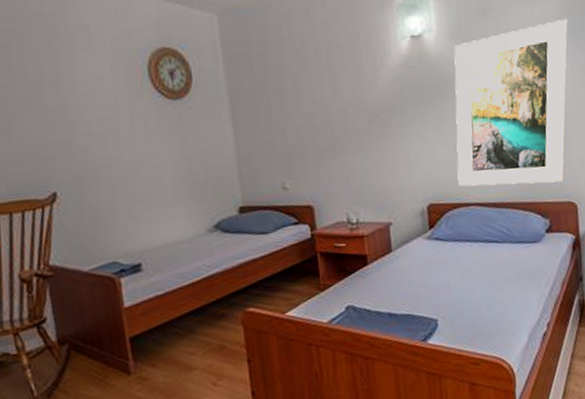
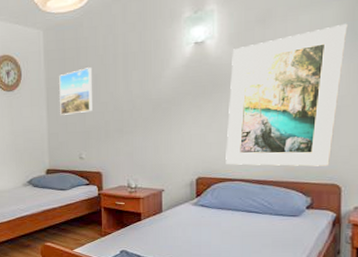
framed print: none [245,66,294,132] -> present [59,67,92,115]

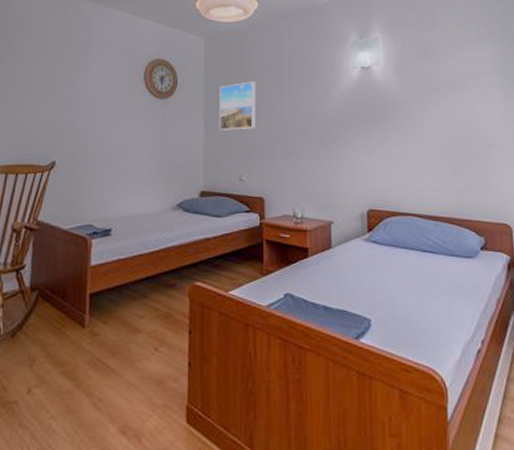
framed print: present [226,23,348,167] -> none [396,64,502,204]

